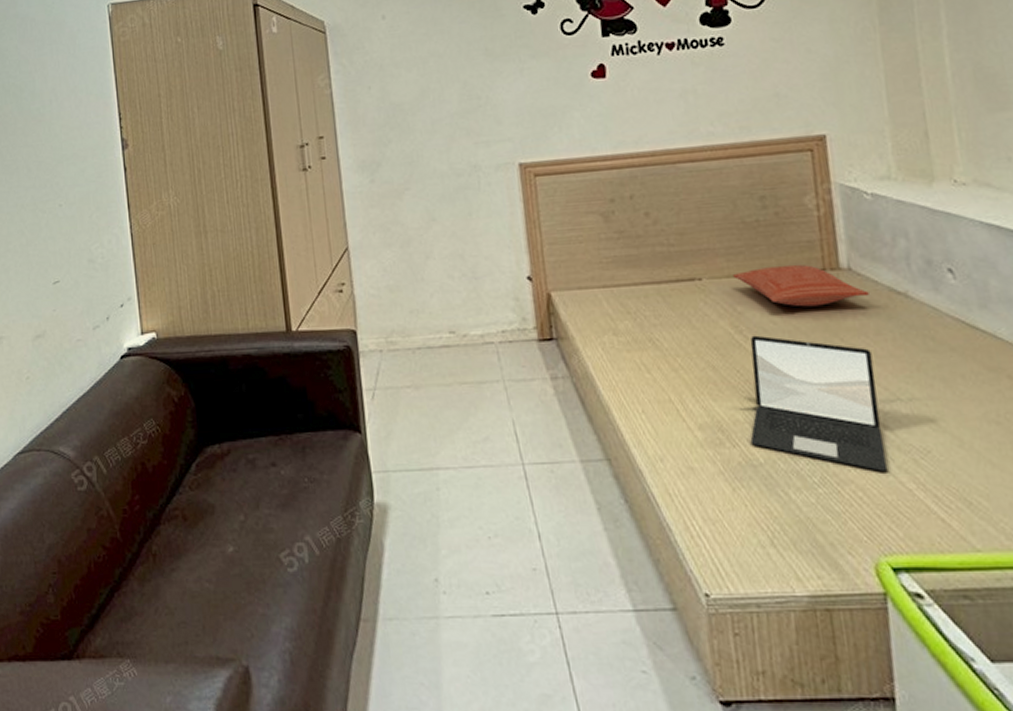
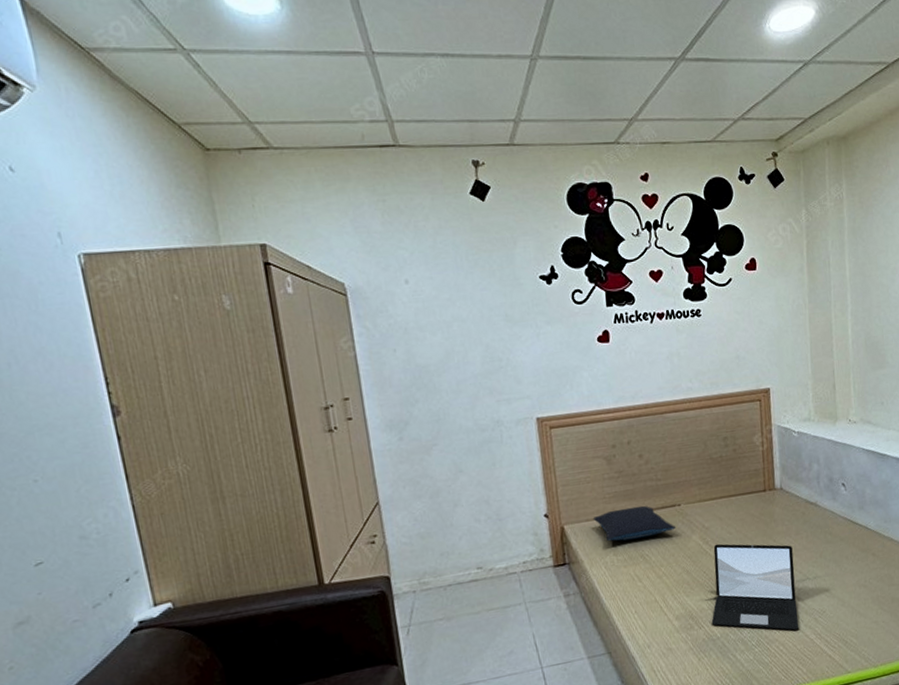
pillow: none [586,276,697,318] -> present [593,505,676,541]
pillow: present [733,264,869,307] -> none [703,487,793,520]

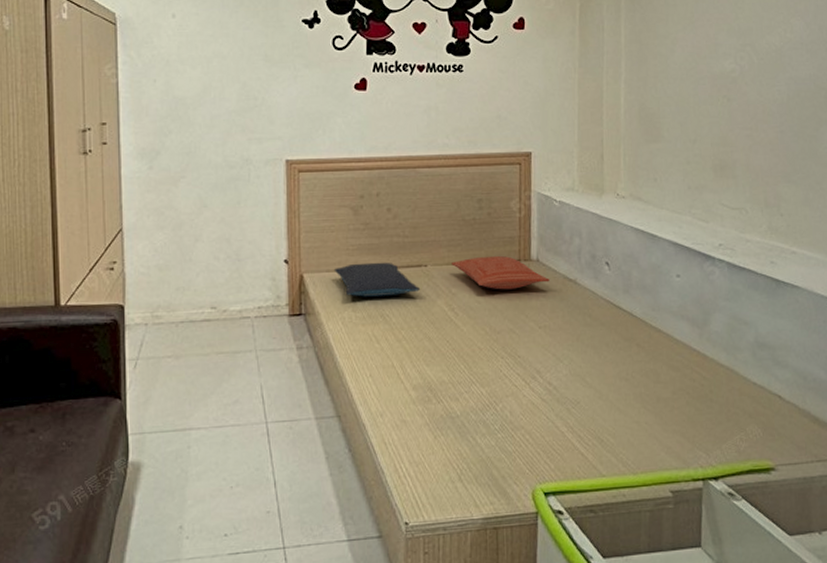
pillow: none [703,487,793,520] -> present [452,255,550,290]
laptop: present [711,543,799,631] -> none [451,312,549,419]

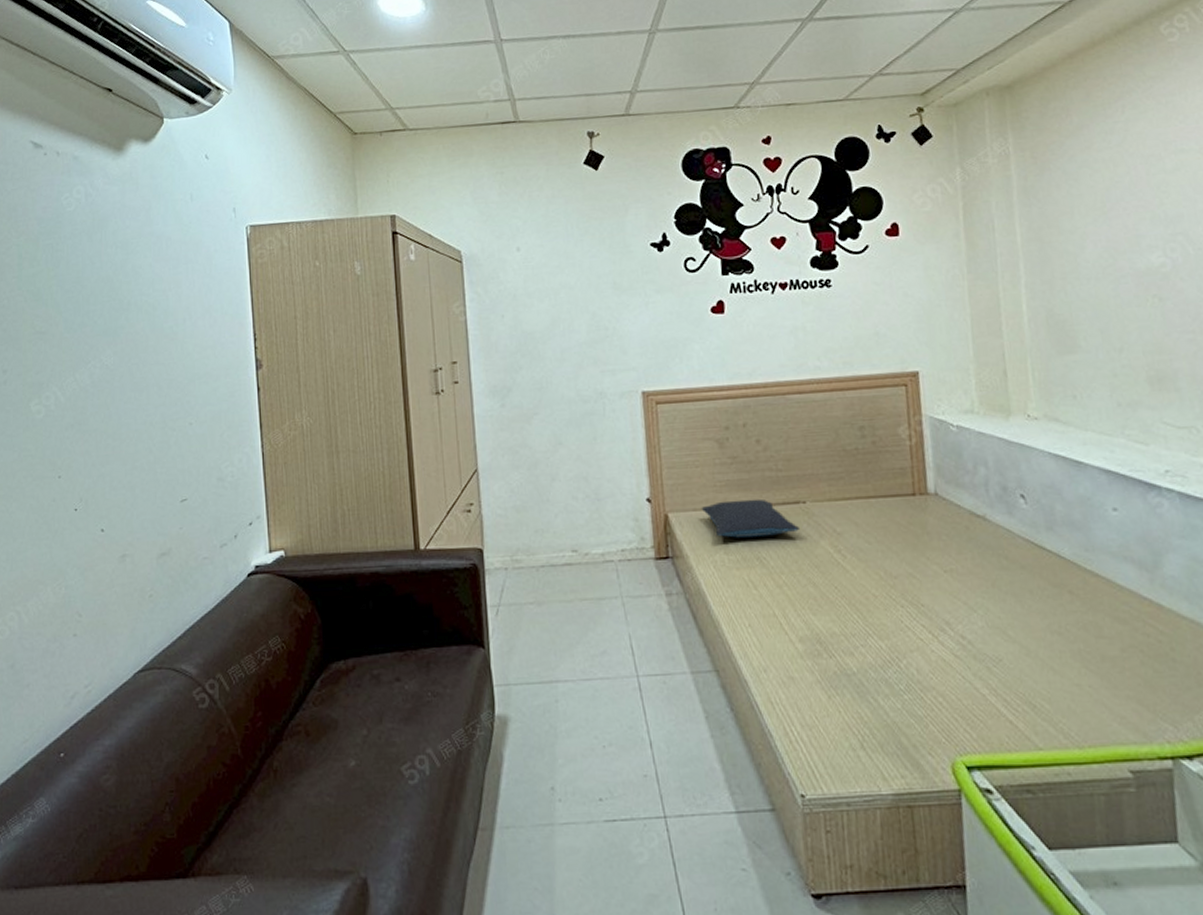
pillow: present [452,255,550,290] -> none [834,489,953,529]

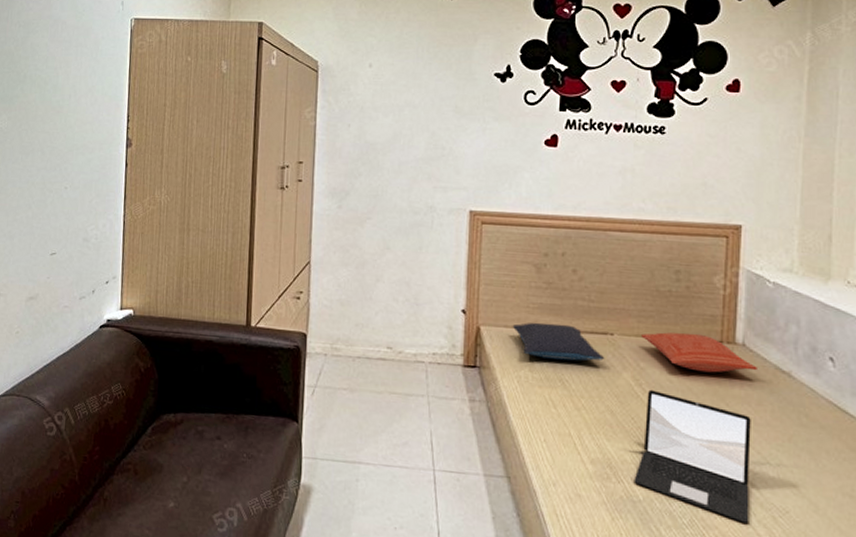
pillow: none [834,489,953,529] -> present [641,332,757,373]
laptop: none [845,554,965,679] -> present [634,389,751,523]

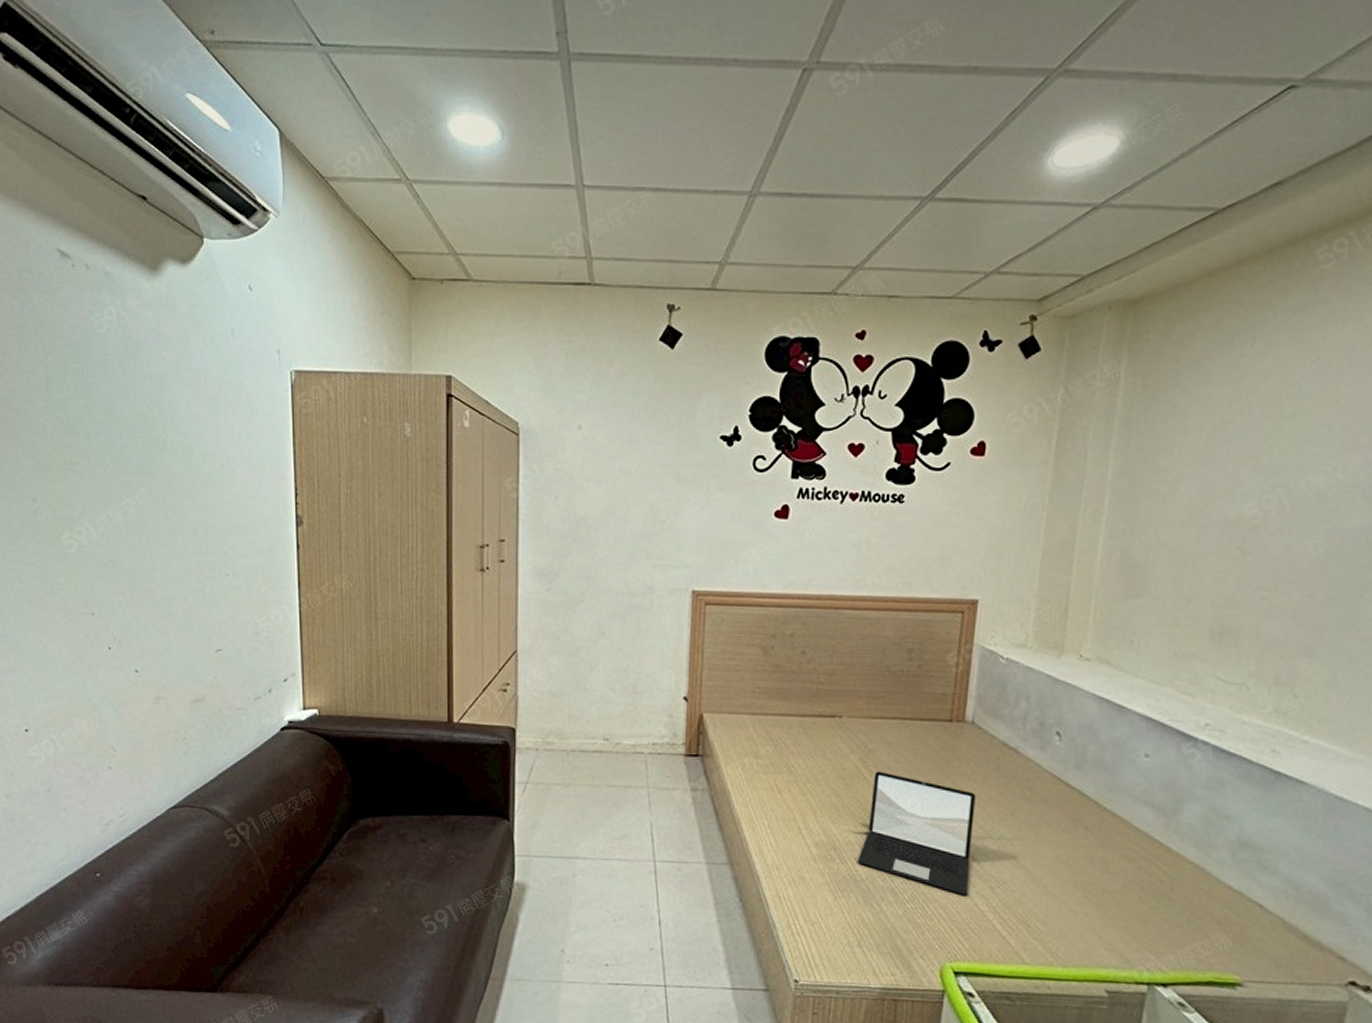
pillow: present [512,322,605,362] -> none [737,707,833,746]
pillow: present [641,332,757,373] -> none [870,712,985,752]

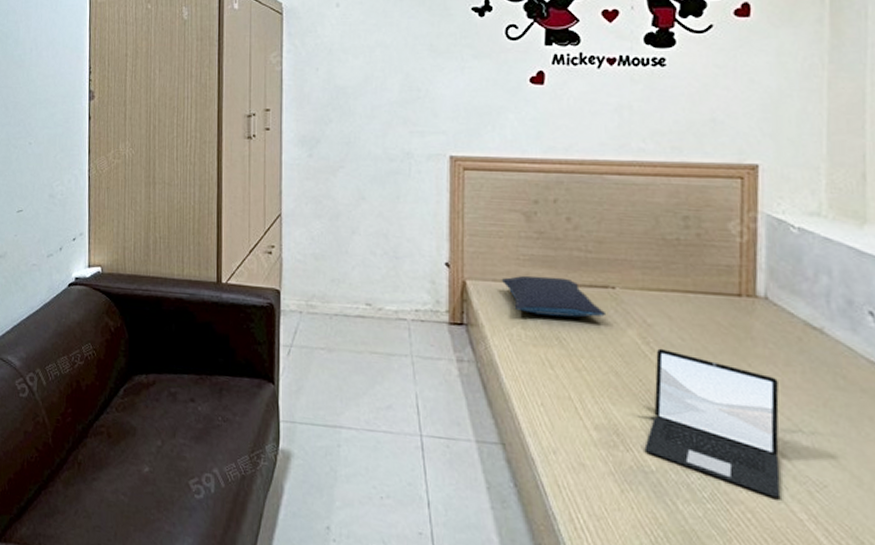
pillow: none [737,707,833,746] -> present [501,275,607,318]

